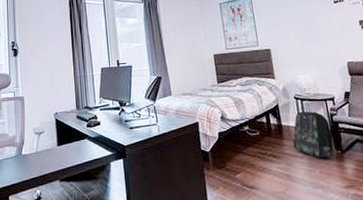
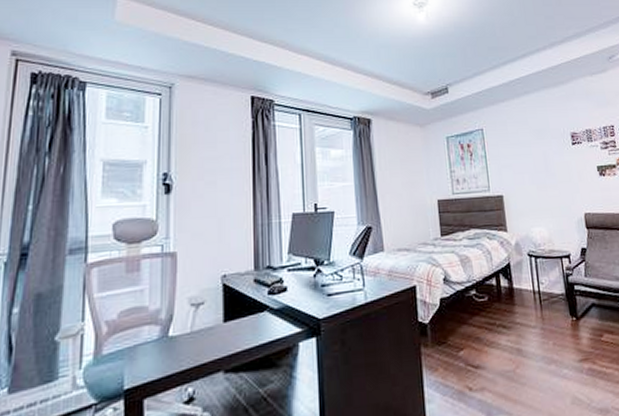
backpack: present [292,111,334,158] -> none [525,270,569,327]

